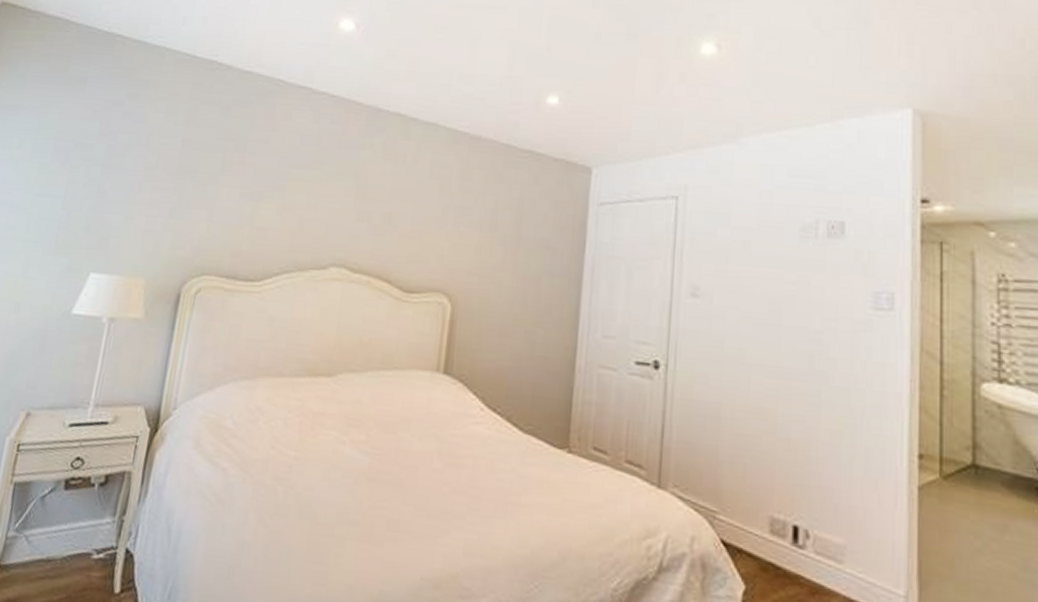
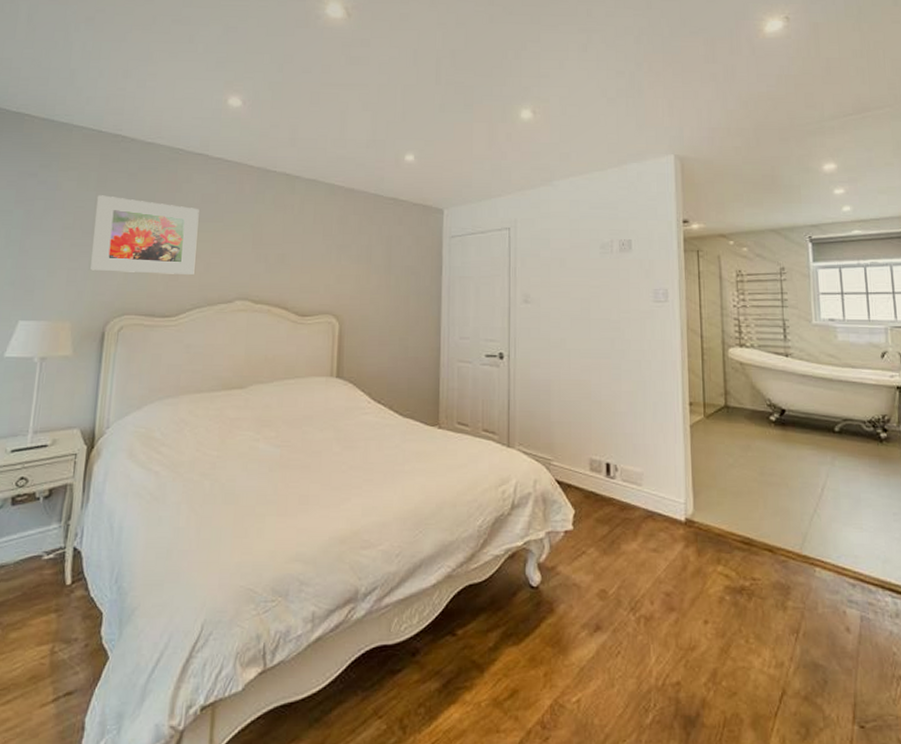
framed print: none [171,131,297,232] -> present [90,195,199,274]

